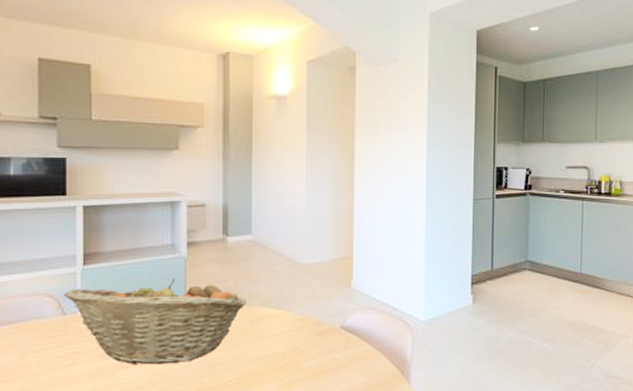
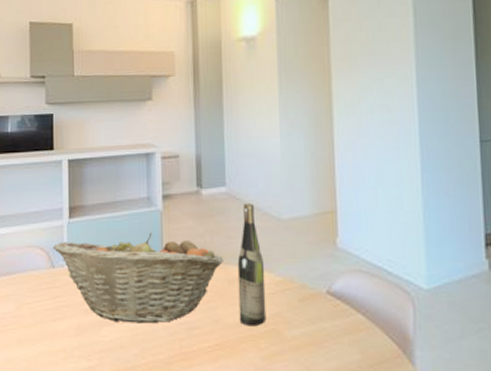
wine bottle: none [260,249,286,361] -> present [237,203,267,327]

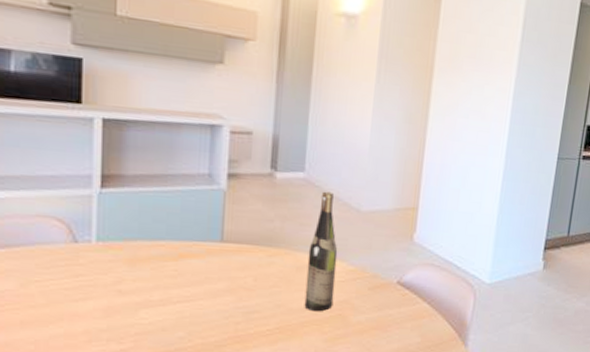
fruit basket: present [53,232,224,324] -> none [76,212,295,307]

